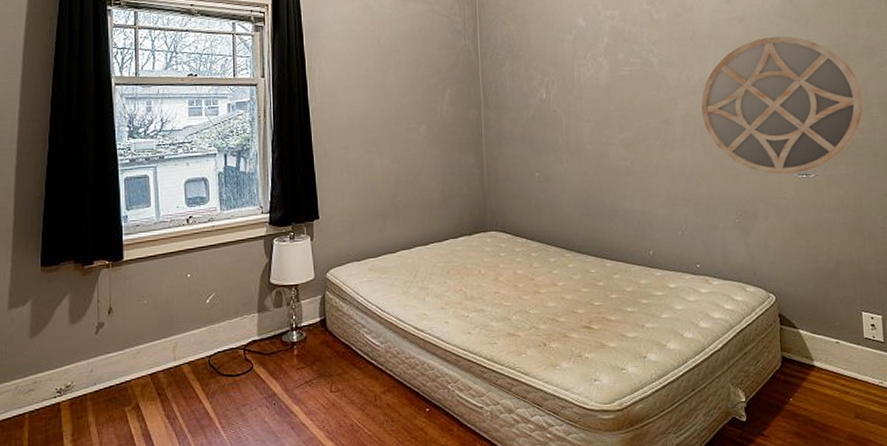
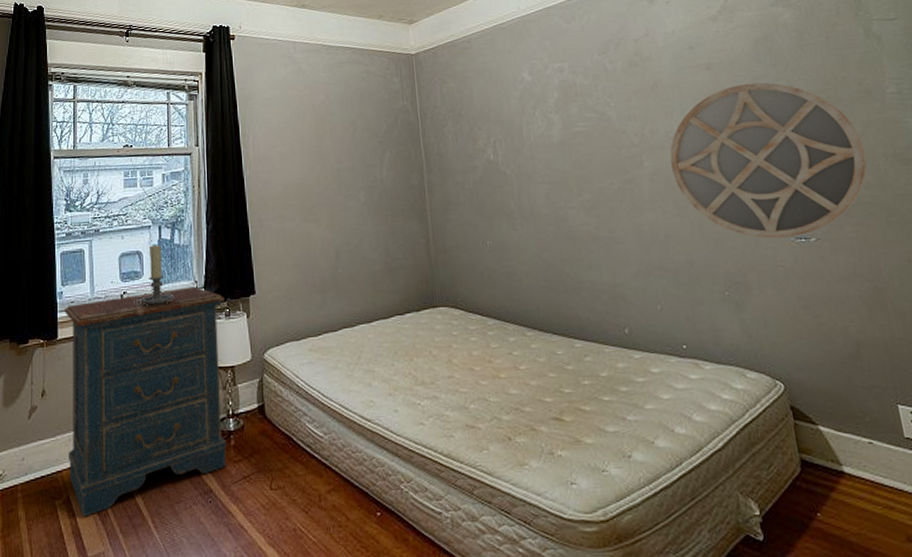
dresser: none [129,211,291,420] -> present [64,286,227,516]
candle holder: none [200,172,239,230] -> present [134,245,173,306]

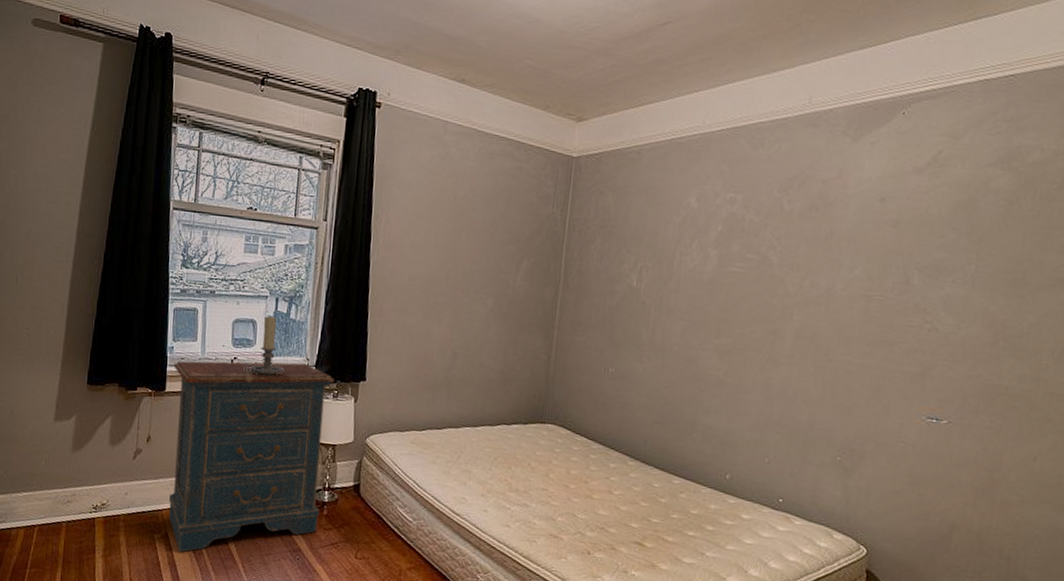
home mirror: present [670,82,868,239] -> none [820,249,1035,416]

